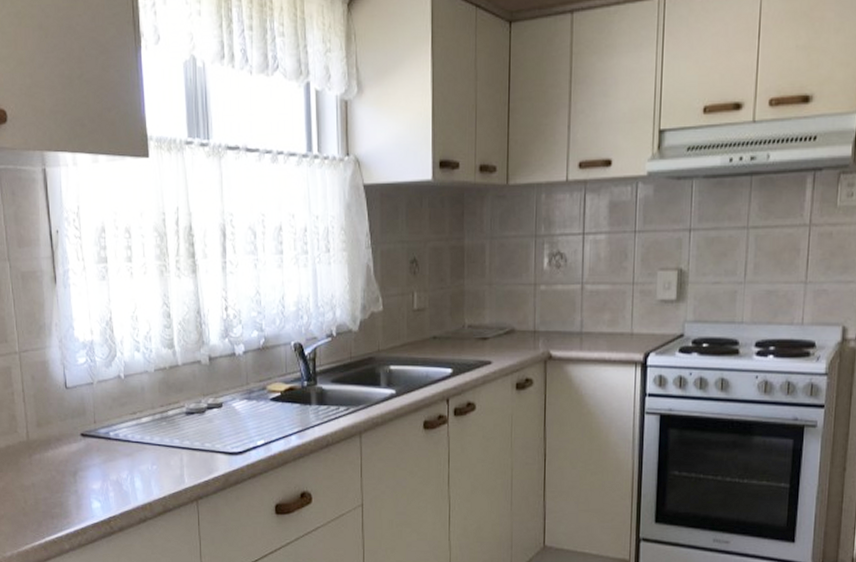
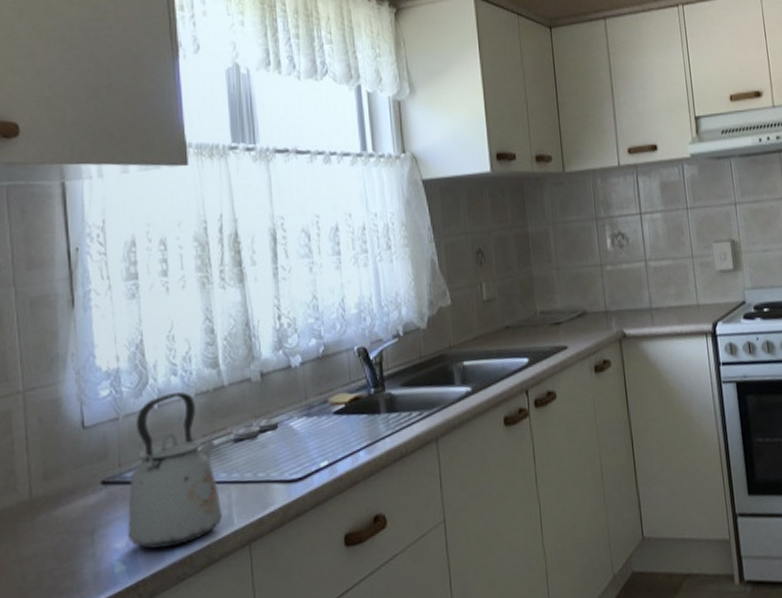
kettle: none [101,367,176,493] -> present [128,392,222,549]

